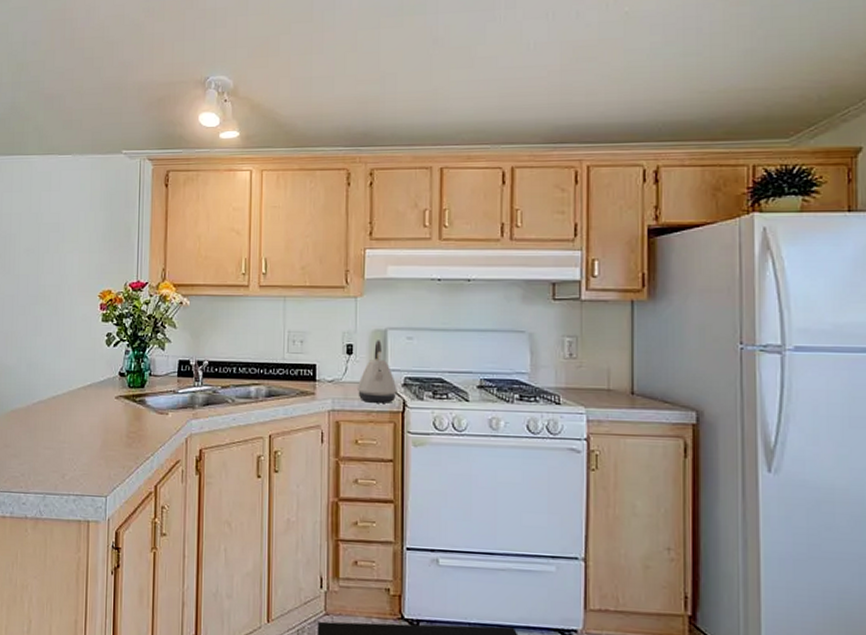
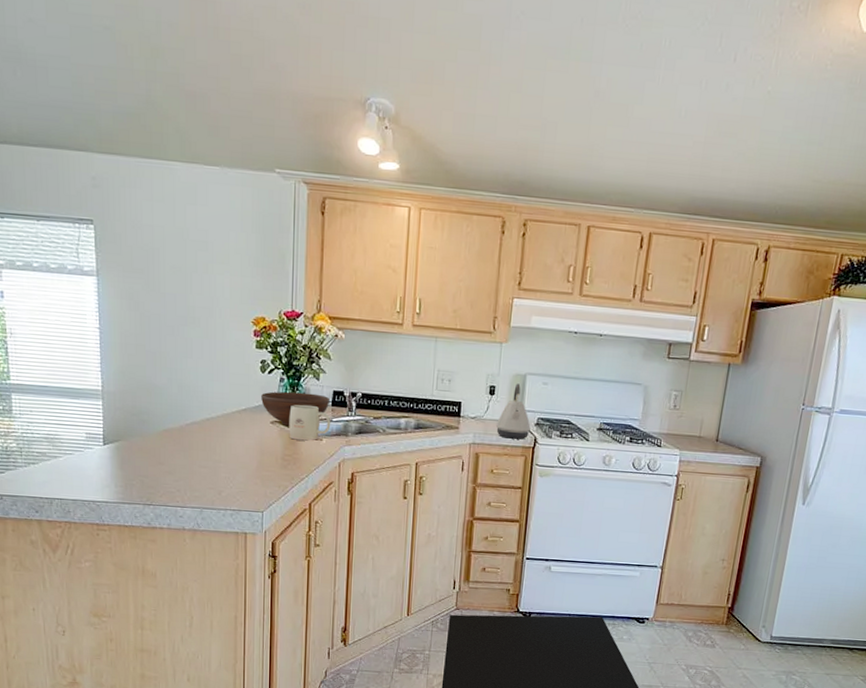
bowl: none [106,364,175,401] -> present [261,391,329,427]
mug: none [134,376,177,416] -> present [289,404,331,441]

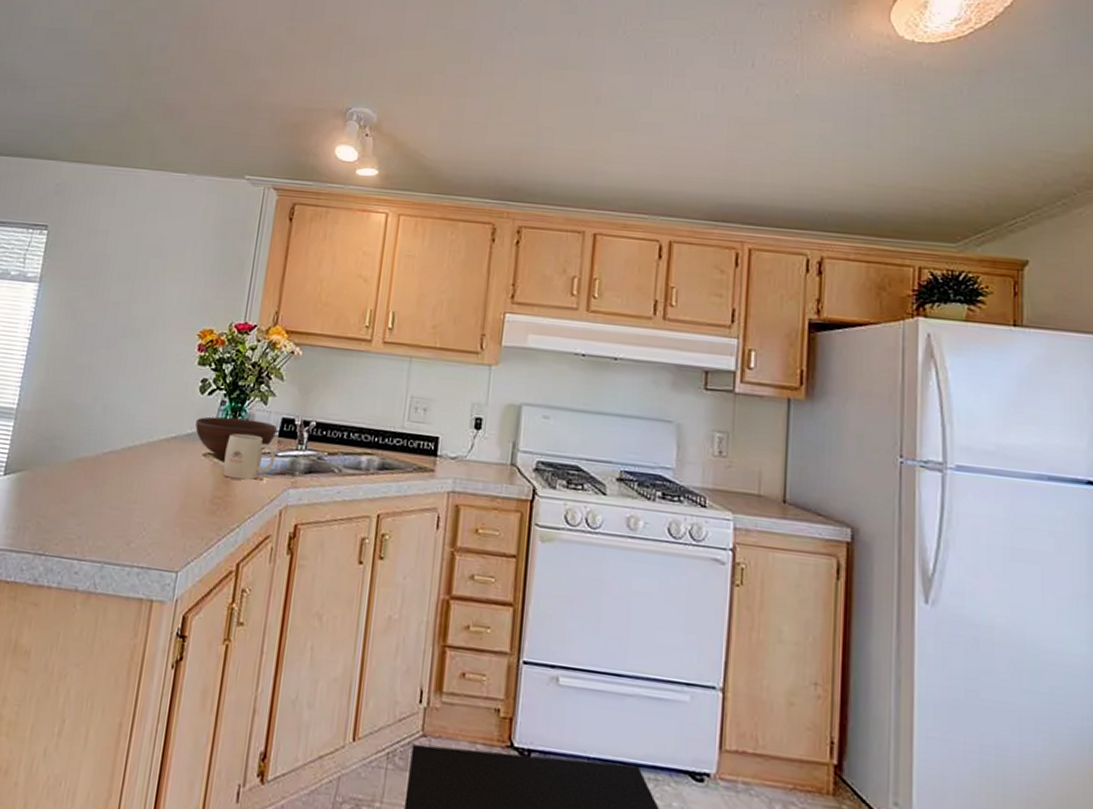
kettle: present [495,383,531,440] -> none [482,416,528,489]

